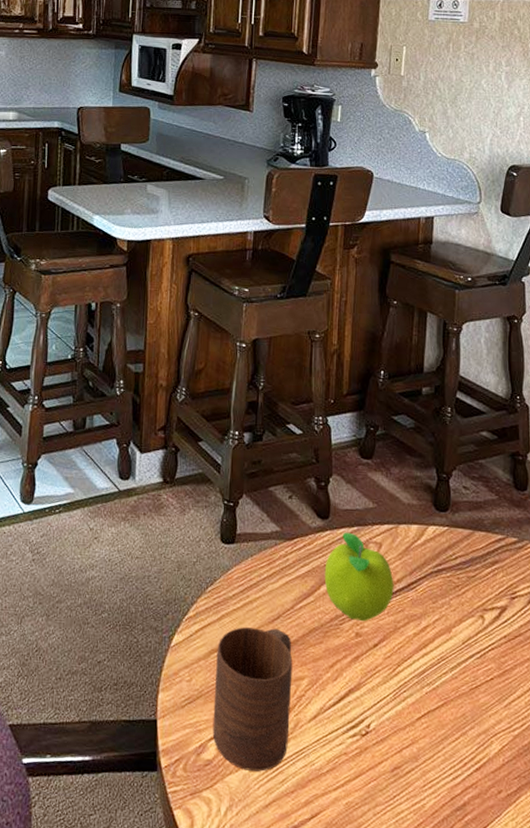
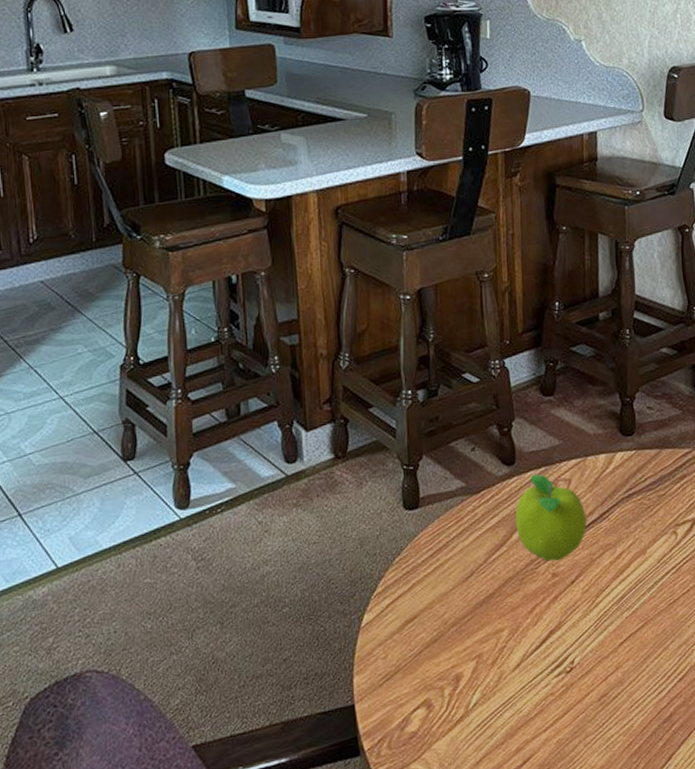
cup: present [212,627,293,772] -> none [411,586,494,734]

